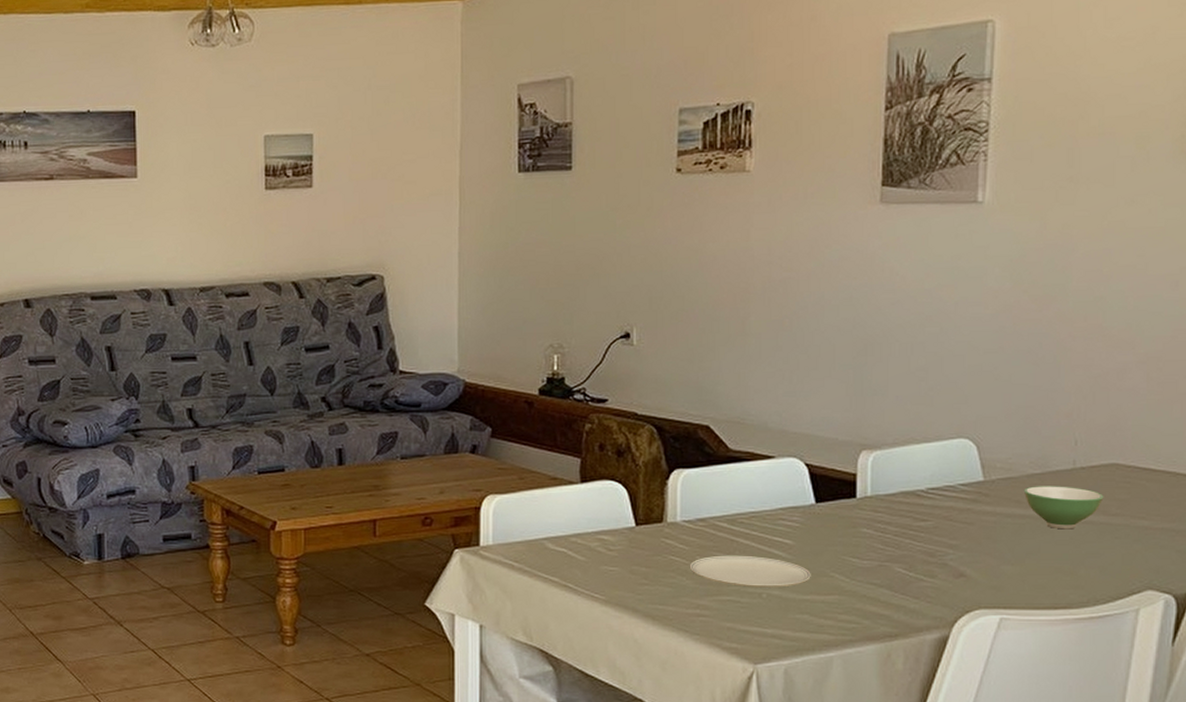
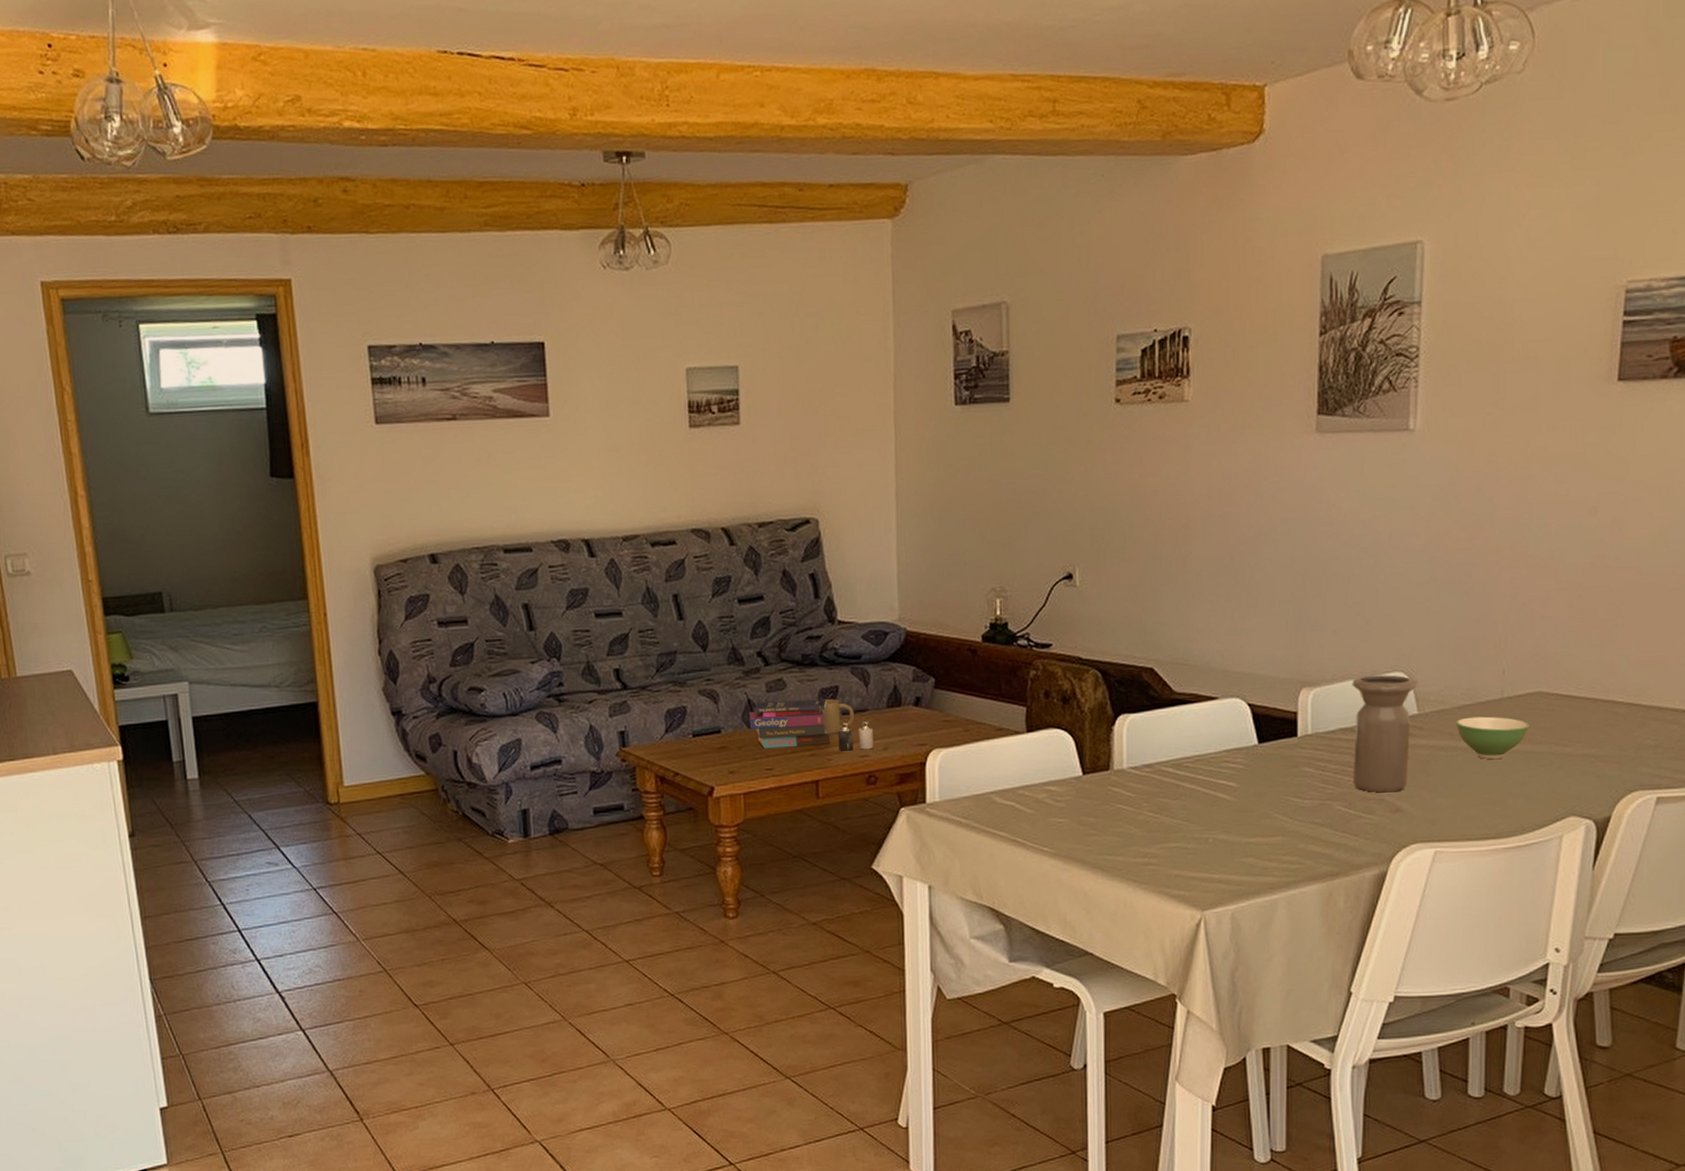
books: none [311,443,388,488] -> present [748,699,830,749]
mug: none [380,443,413,478] -> present [821,698,855,736]
candle: none [396,466,430,493] -> present [838,721,873,751]
plate: present [689,555,811,588] -> none [1136,800,1255,833]
vase: none [914,441,984,557] -> present [1352,675,1417,793]

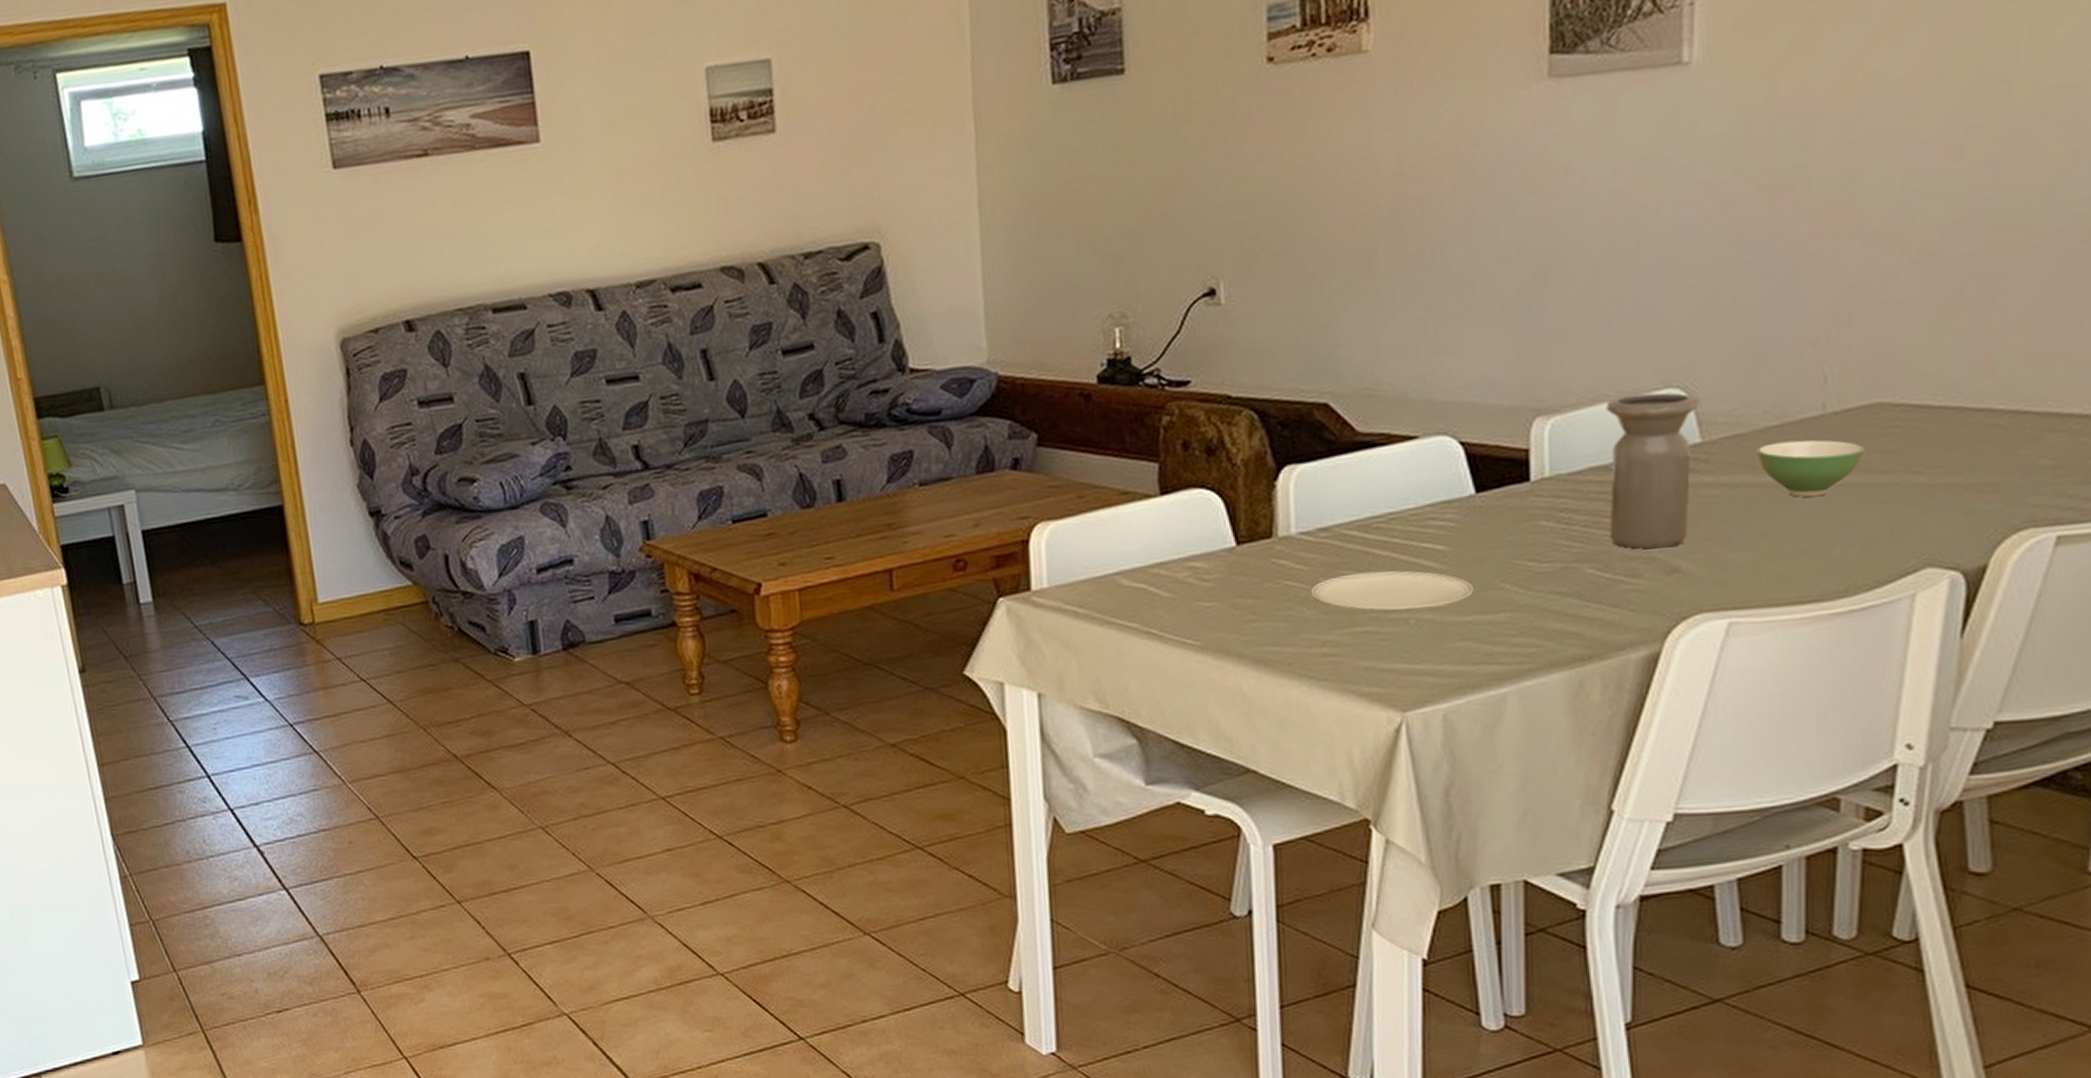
books: present [748,699,830,749] -> none [801,467,905,534]
mug: present [821,698,855,736] -> none [891,466,936,513]
candle: present [838,721,873,751] -> none [914,492,961,531]
plate: none [1136,800,1255,833] -> present [1310,570,1473,613]

